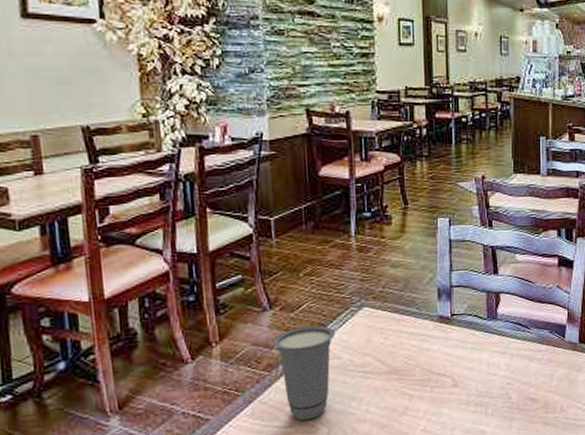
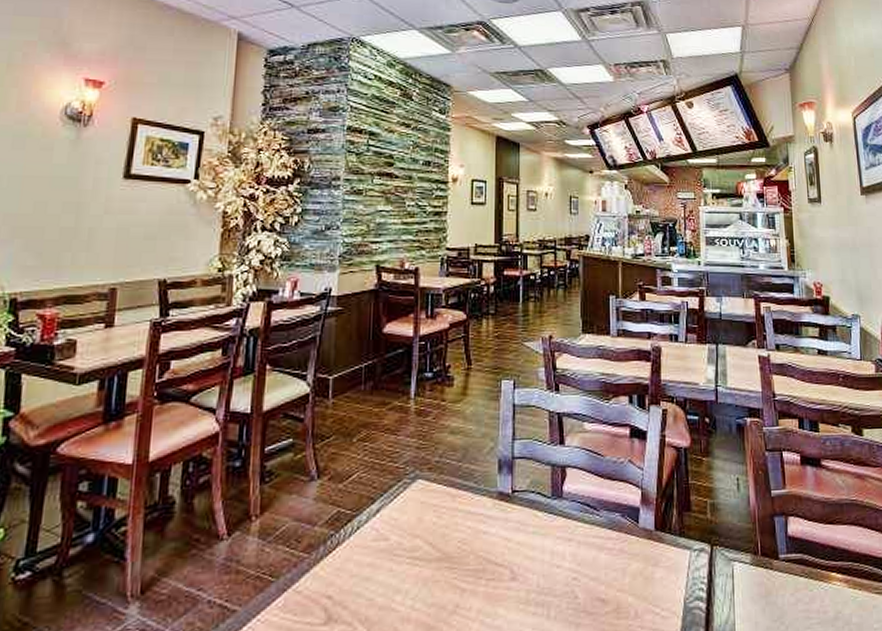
cup: present [273,325,336,420] -> none [317,499,385,616]

